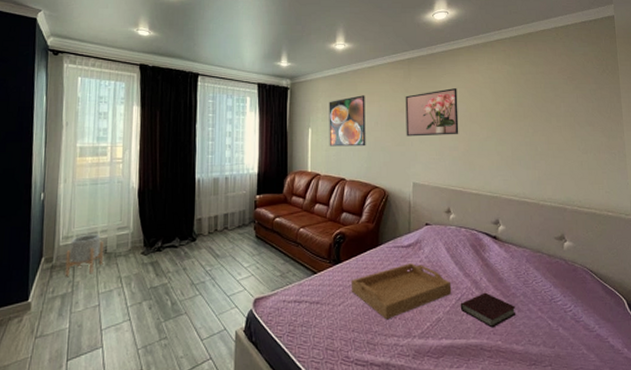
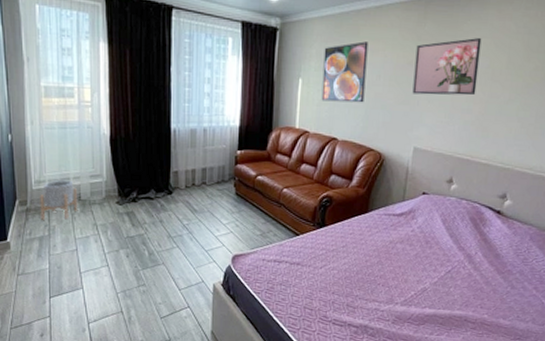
serving tray: present [352,263,452,320] -> none [335,232,443,286]
book: present [460,292,516,328] -> none [449,267,510,302]

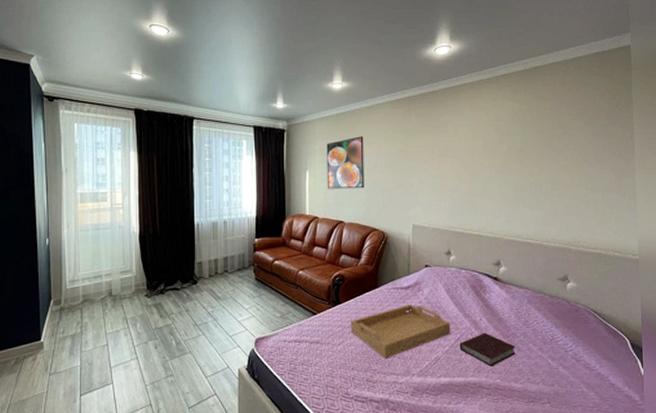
planter: present [40,180,78,220] -> none [73,277,109,318]
serving tray: none [335,232,443,286] -> present [351,304,451,359]
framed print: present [412,38,482,96] -> none [405,127,461,178]
book: none [449,267,510,302] -> present [459,332,516,367]

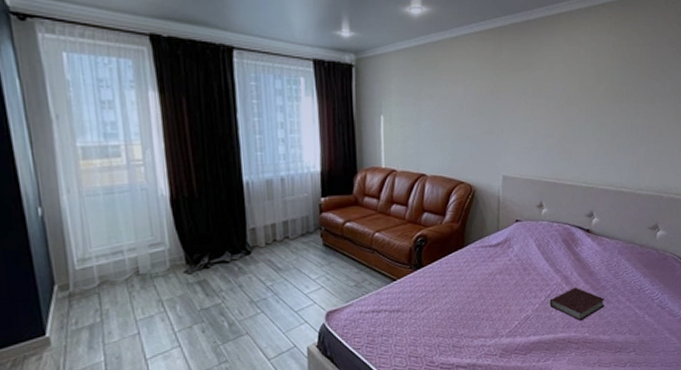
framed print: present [326,136,365,189] -> none [404,73,449,137]
serving tray: present [351,304,451,359] -> none [435,263,541,322]

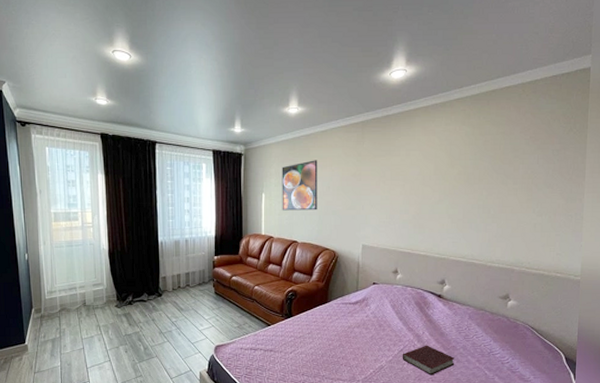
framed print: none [404,73,449,137] -> present [282,160,318,211]

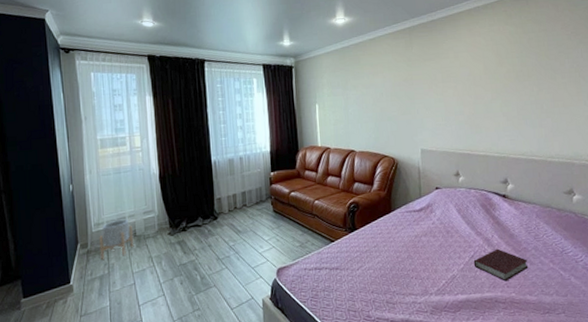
planter: none [52,289,84,324] -> present [99,219,134,260]
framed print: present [282,160,318,211] -> none [333,67,373,121]

